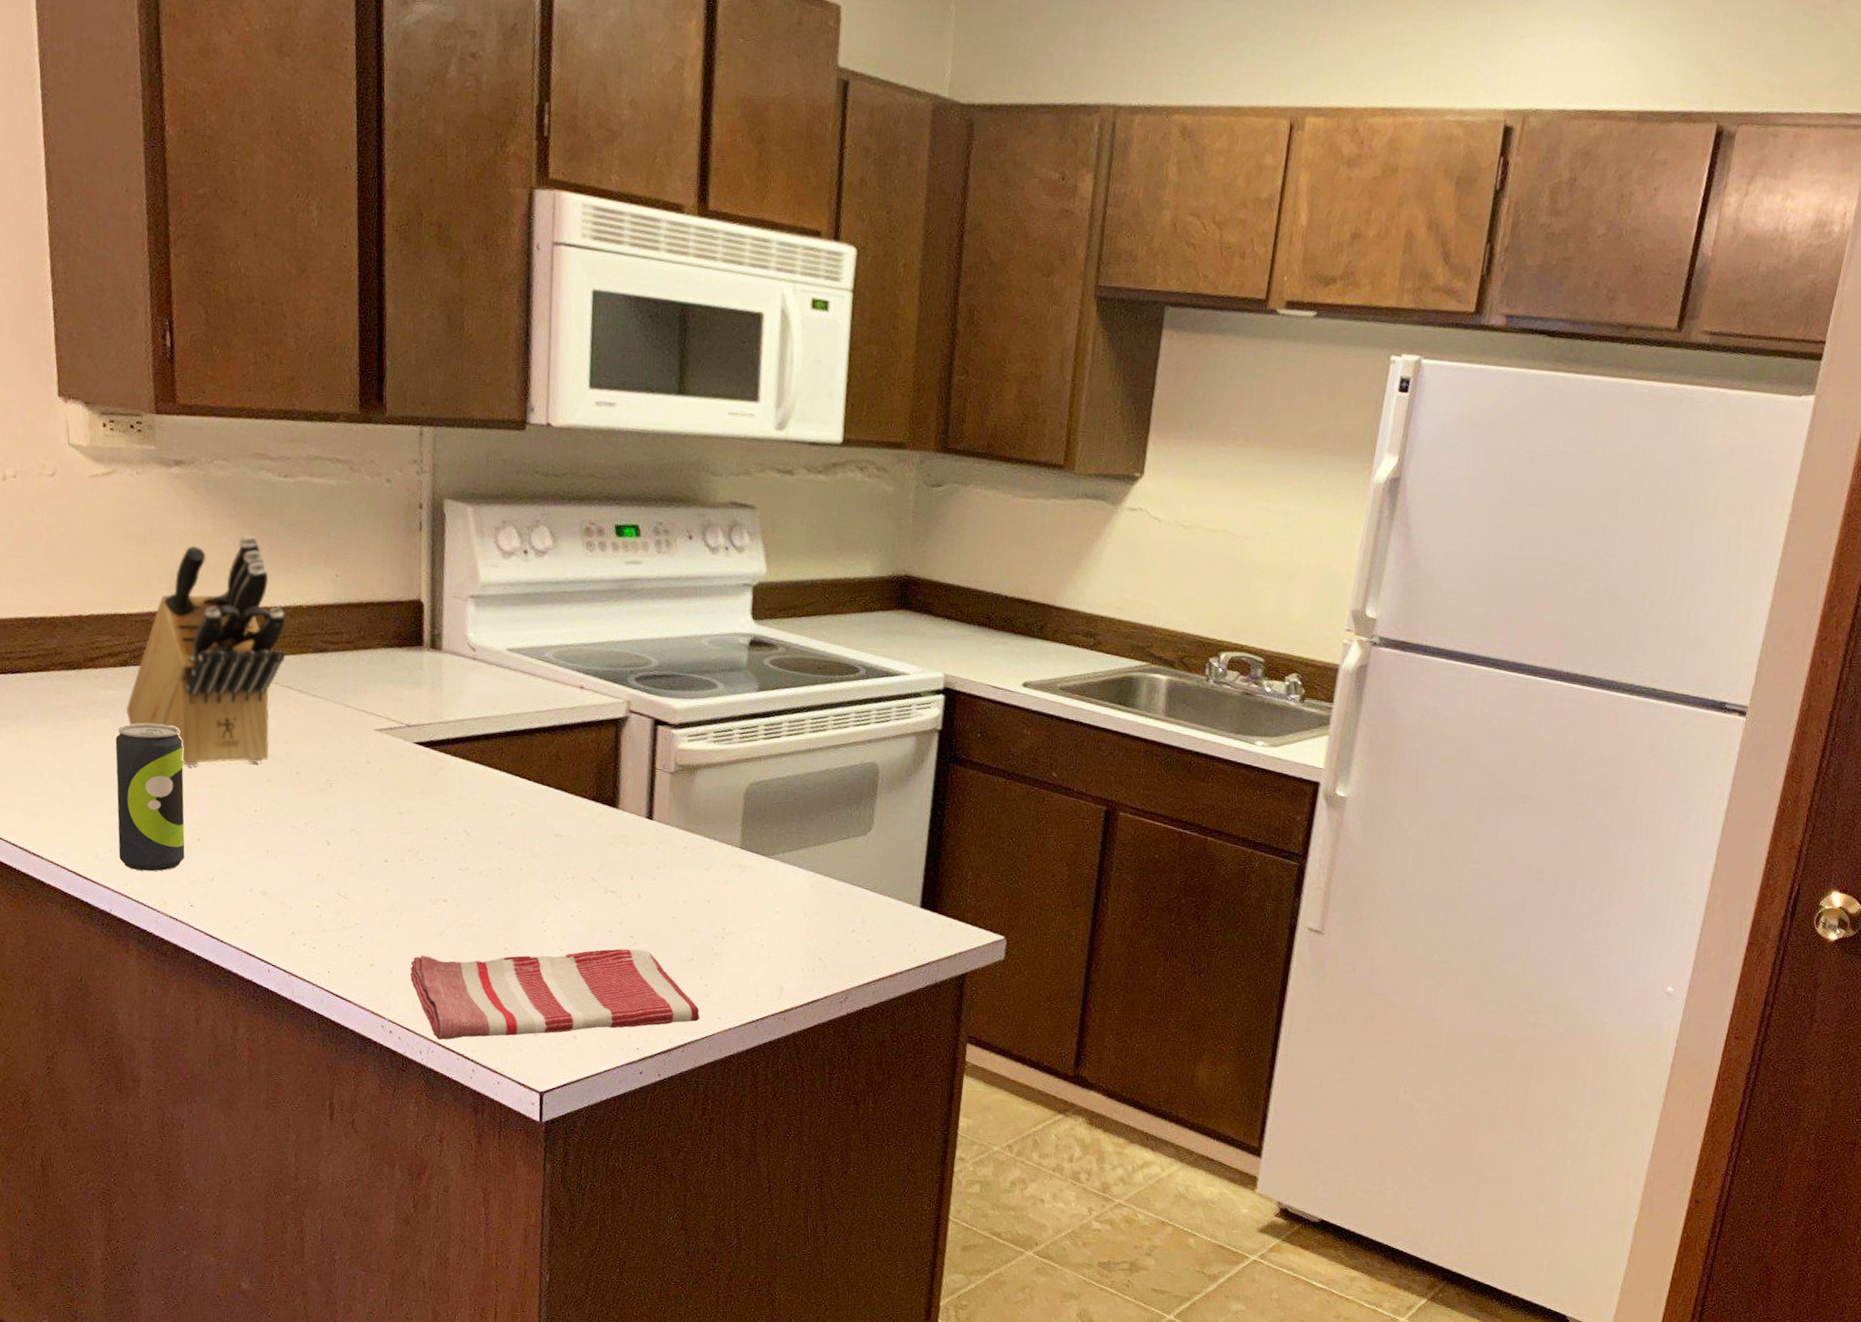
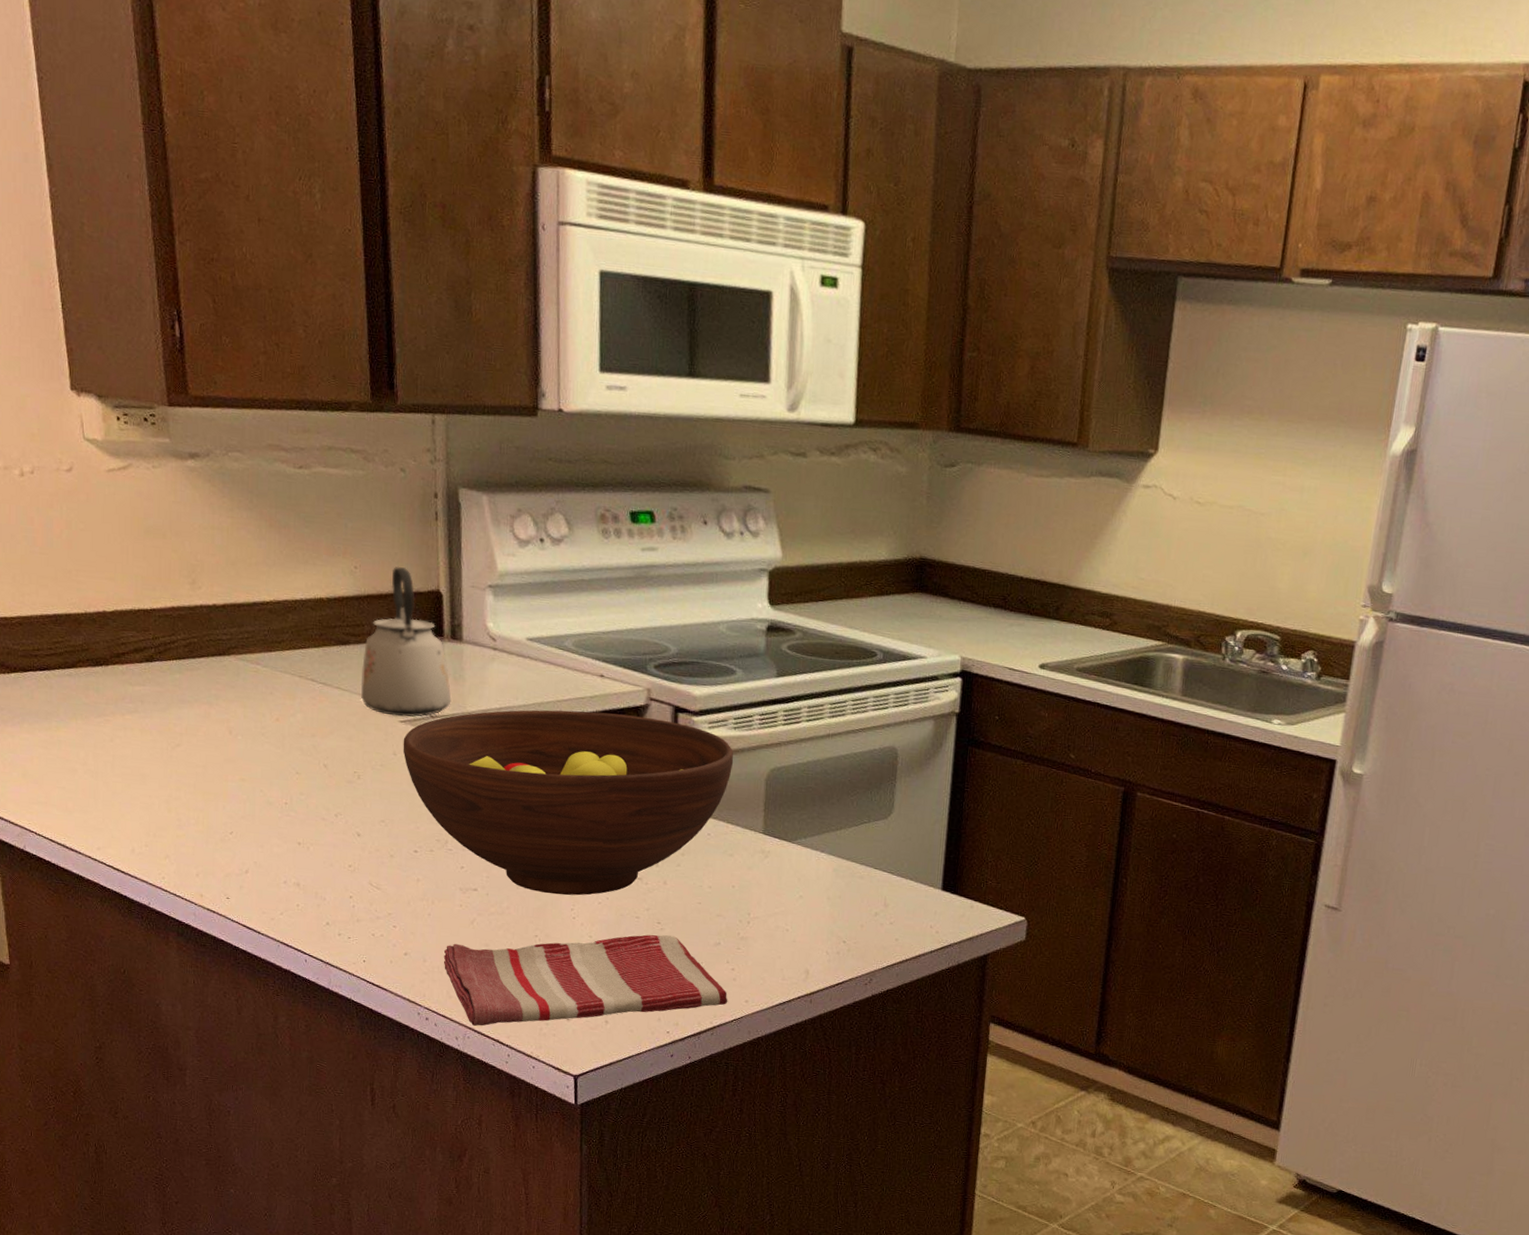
beverage can: present [115,723,185,872] -> none [145,718,219,865]
knife block: present [126,535,285,766] -> none [154,528,308,760]
kettle: none [337,575,429,726] -> present [360,566,452,717]
fruit bowl: none [377,720,713,908] -> present [403,709,734,896]

